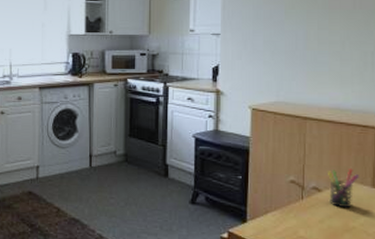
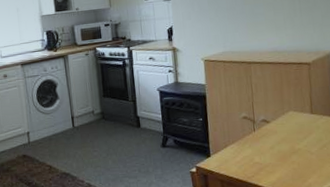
pen holder: present [328,167,359,209] -> none [273,99,299,135]

